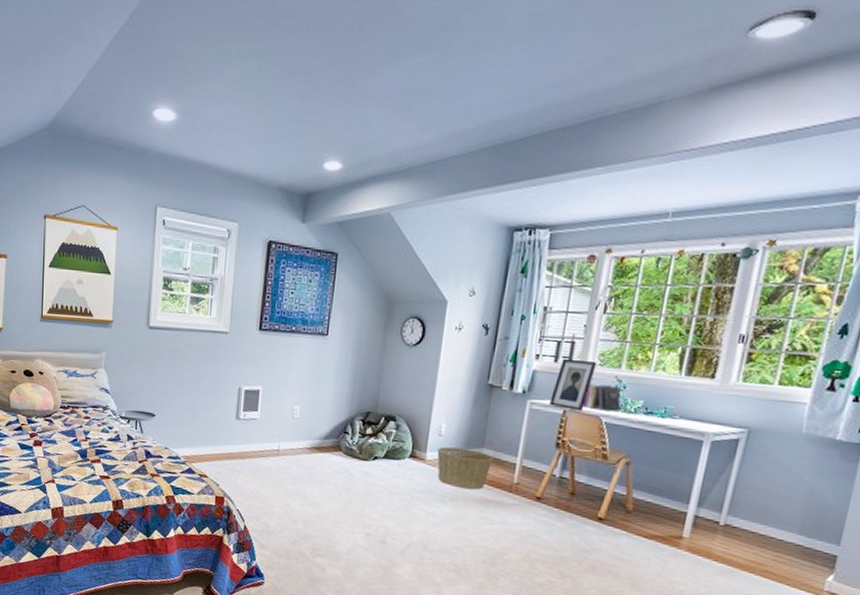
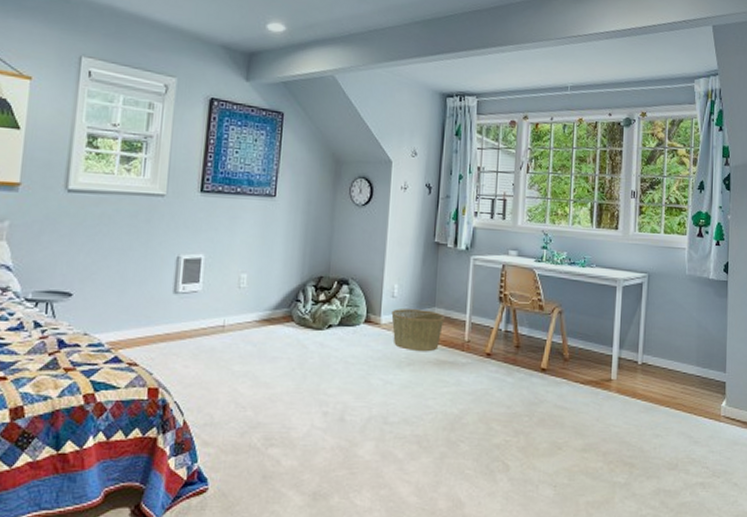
picture frame: present [550,358,597,412] -> none [490,215,526,265]
books: present [582,382,621,412] -> none [518,236,549,264]

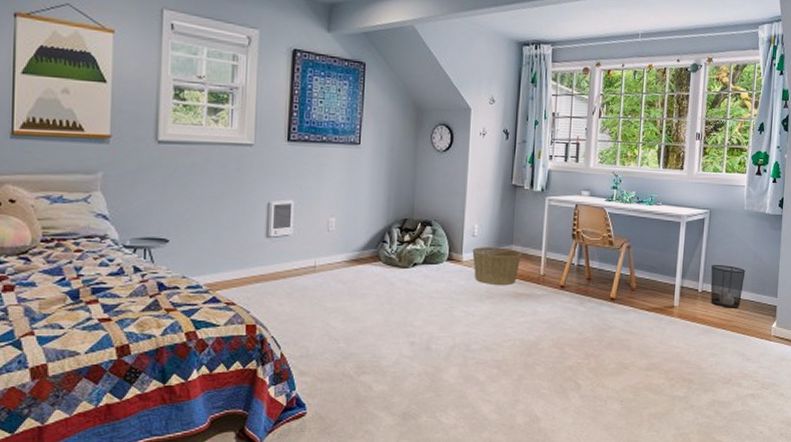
waste bin: none [651,333,690,384] -> present [710,264,746,308]

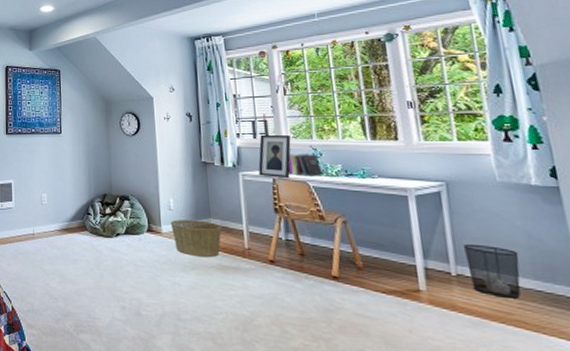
picture frame: none [564,158,597,205] -> present [258,134,291,179]
books: none [590,178,619,203] -> present [288,152,323,176]

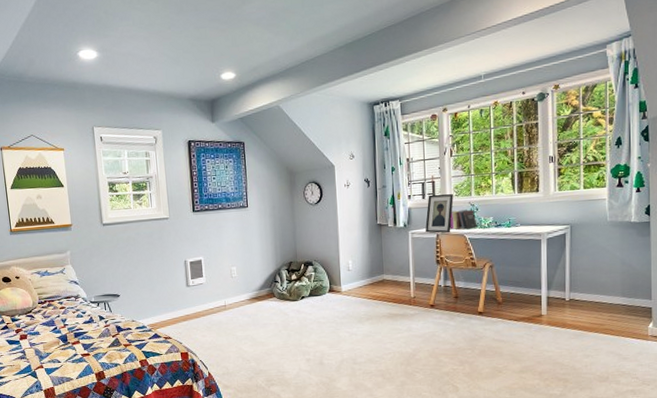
basket: present [170,220,222,258] -> none [349,277,393,310]
waste bin: present [462,243,521,299] -> none [576,274,614,313]

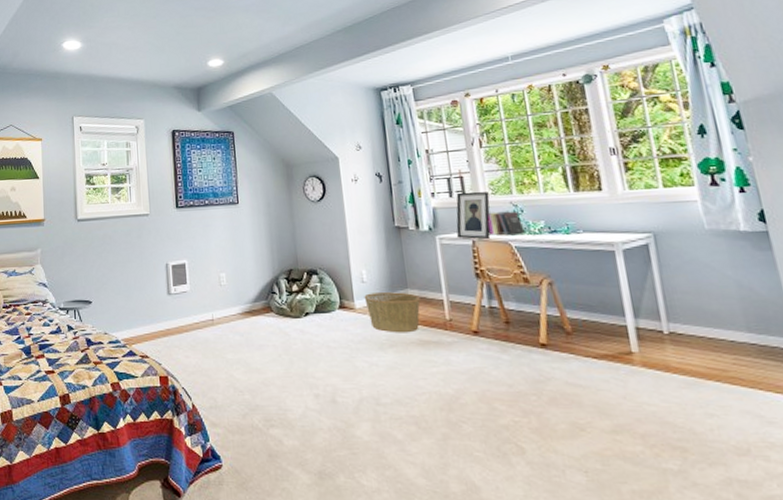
basket: none [349,277,393,310] -> present [364,292,421,333]

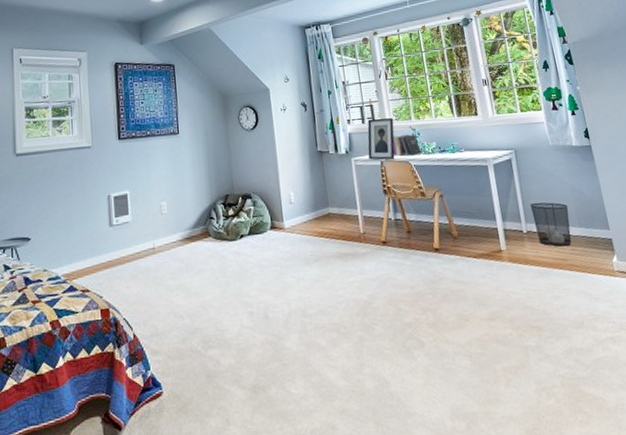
basket: present [364,292,421,333] -> none [292,210,340,249]
waste bin: none [673,298,735,354] -> present [529,202,572,247]

